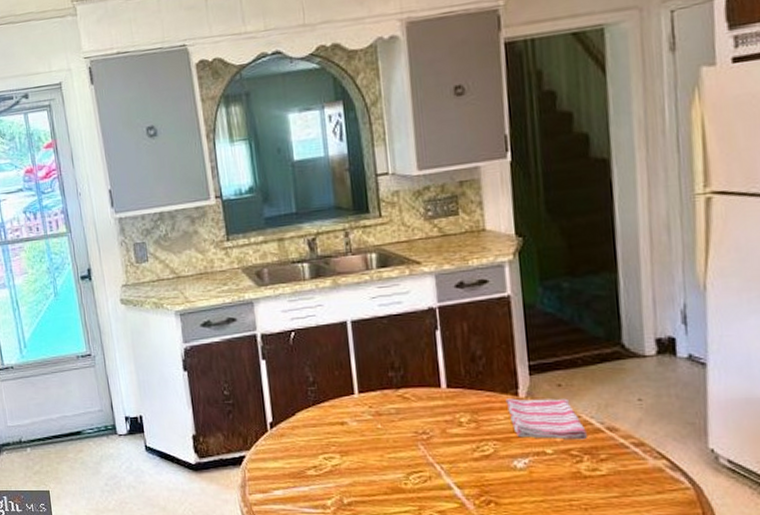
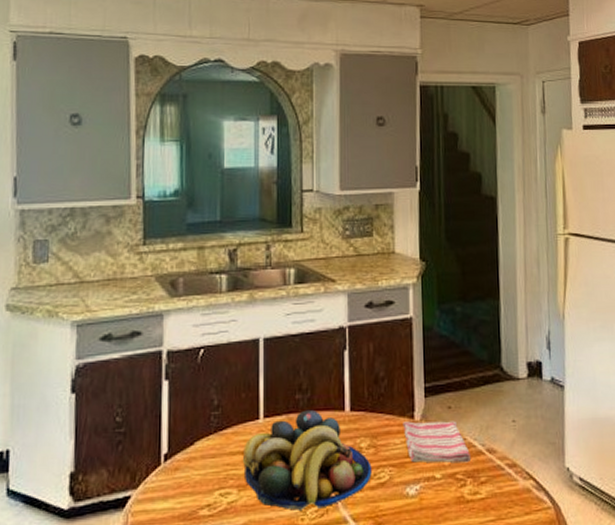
fruit bowl: none [341,386,475,475] -> present [242,409,372,510]

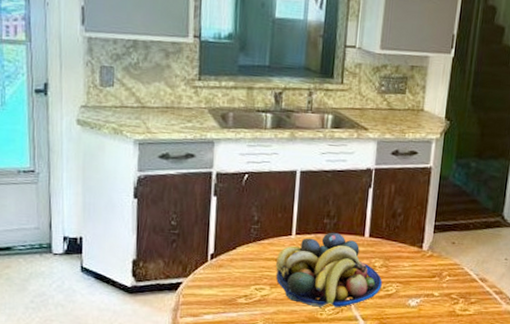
dish towel: present [403,420,470,463] -> none [412,250,466,287]

